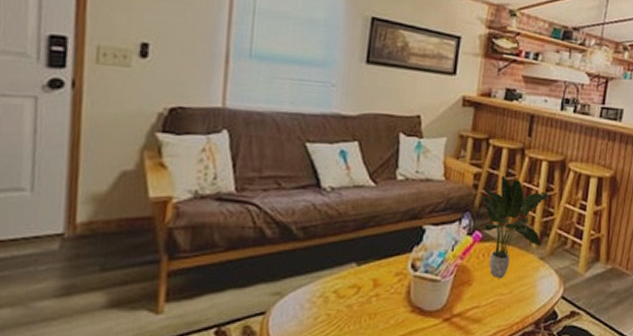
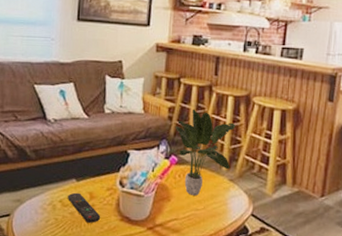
remote control: none [344,280,387,317] -> present [68,192,101,223]

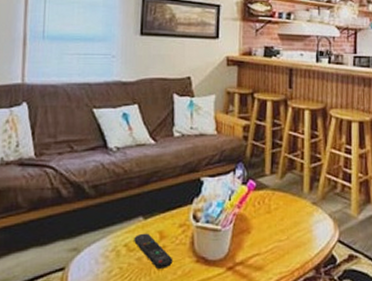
potted plant: present [175,109,236,196] -> none [251,126,315,224]

